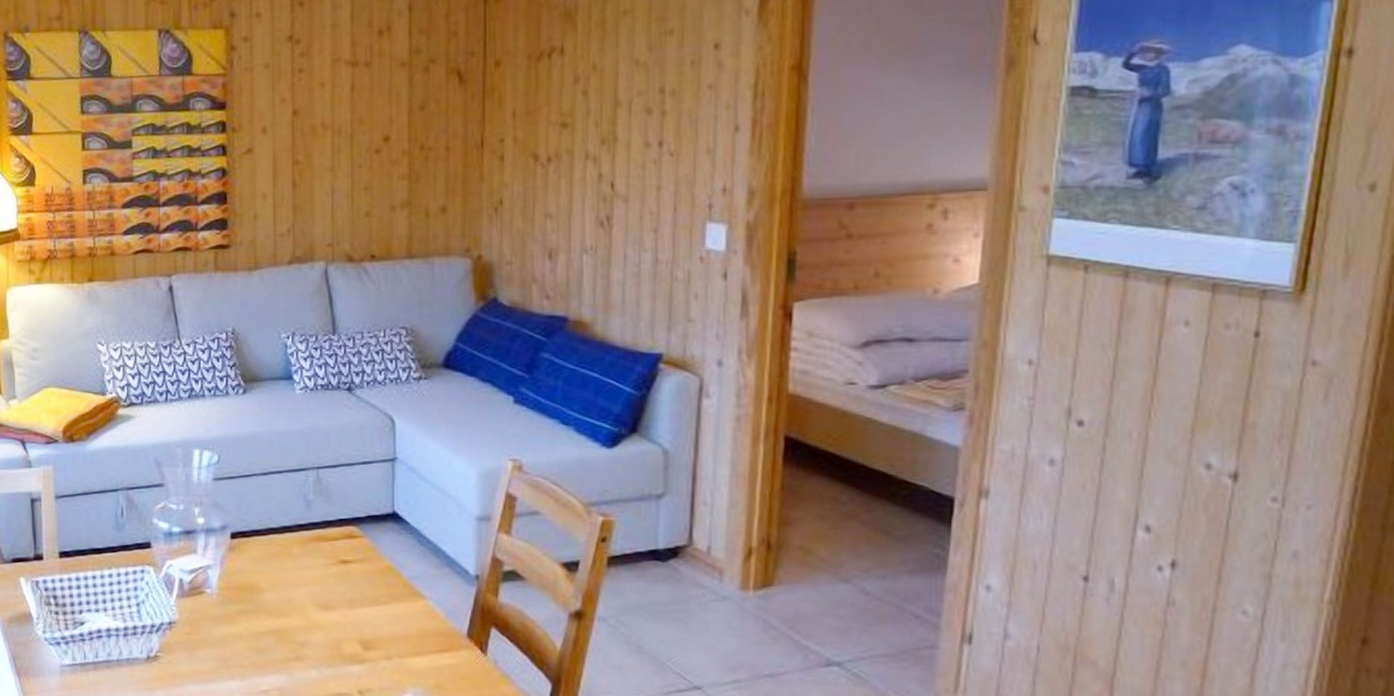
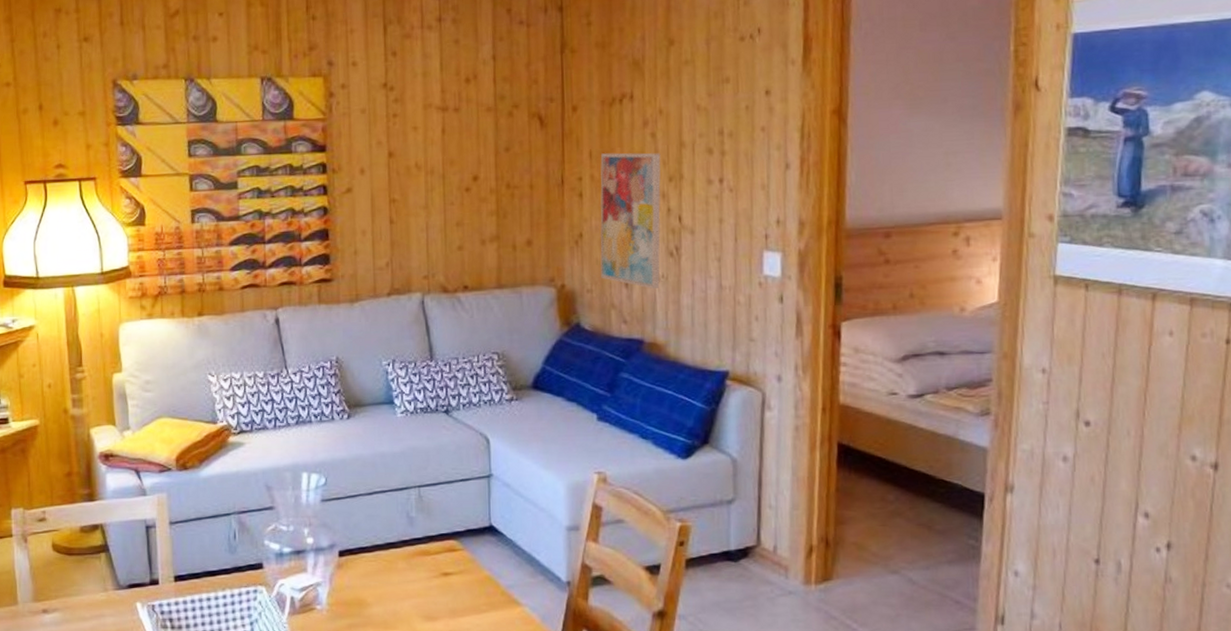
wall art: none [522,112,593,263] -> present [600,153,661,290]

